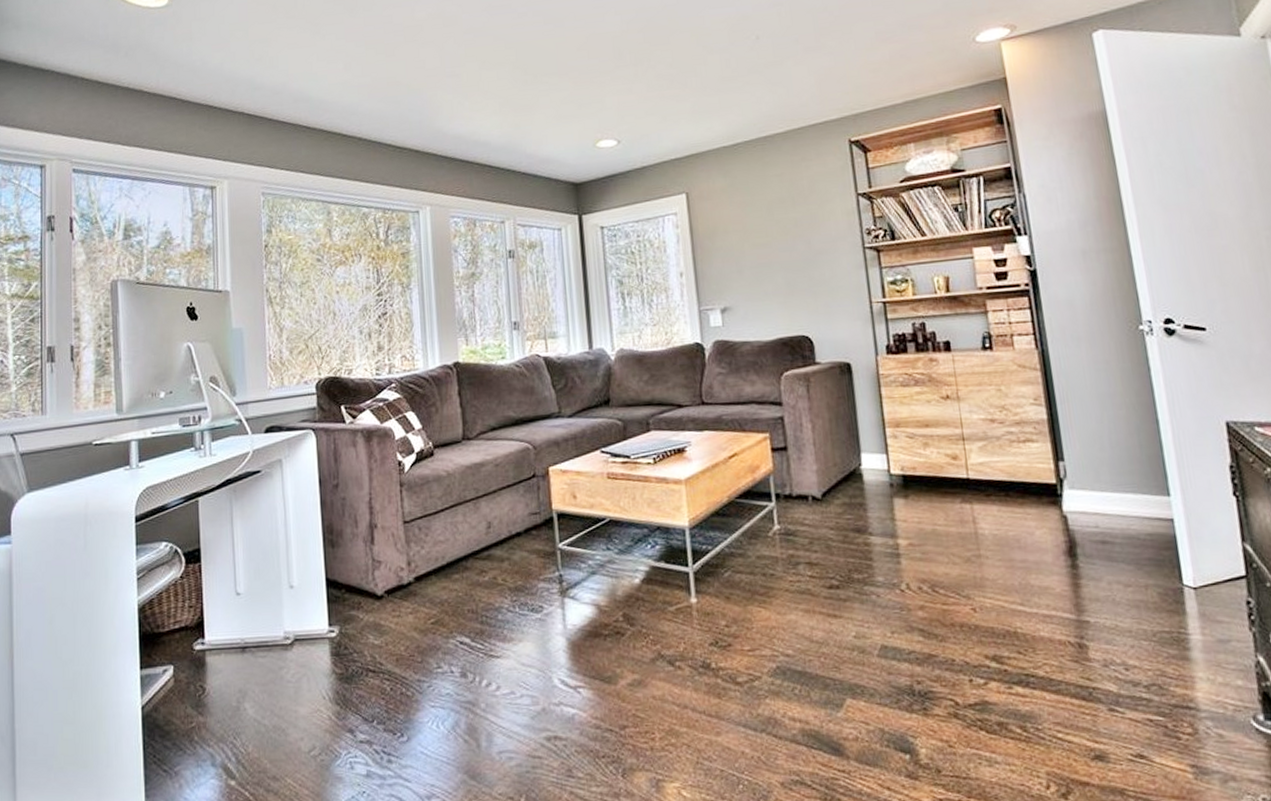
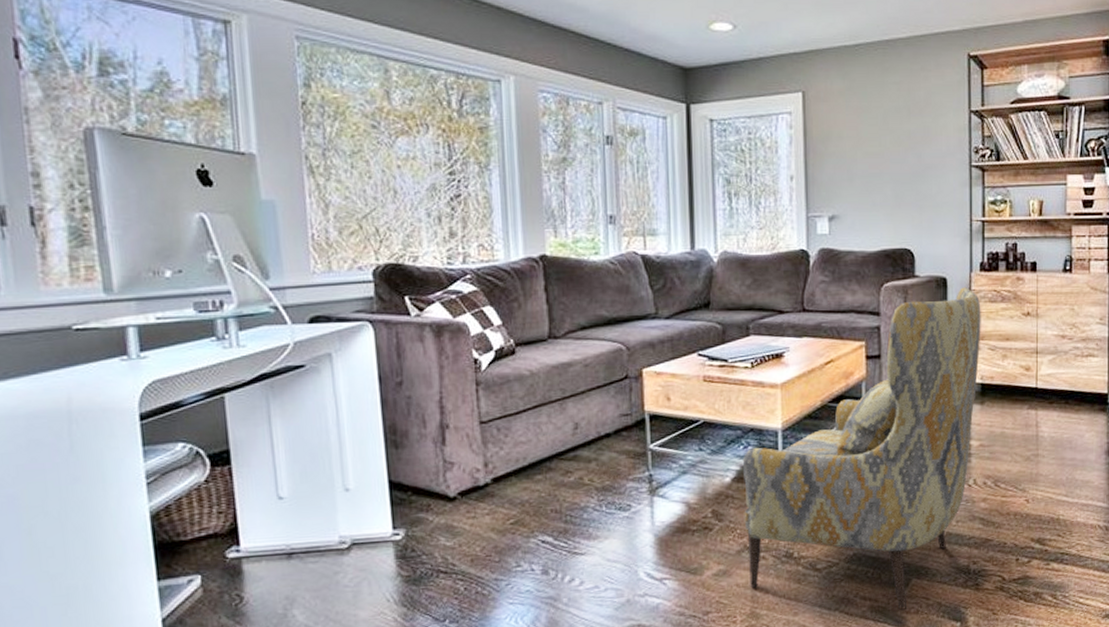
armchair: none [651,372,898,735] -> present [742,287,981,610]

